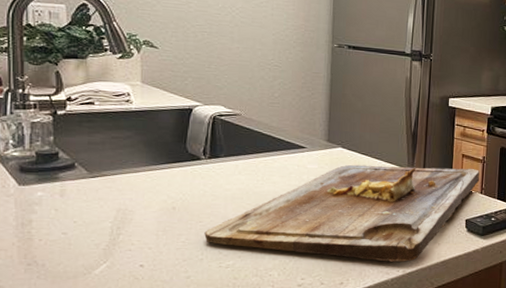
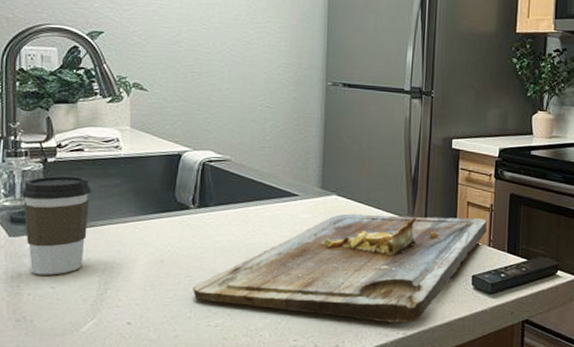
coffee cup: none [31,127,103,222] -> present [22,175,92,275]

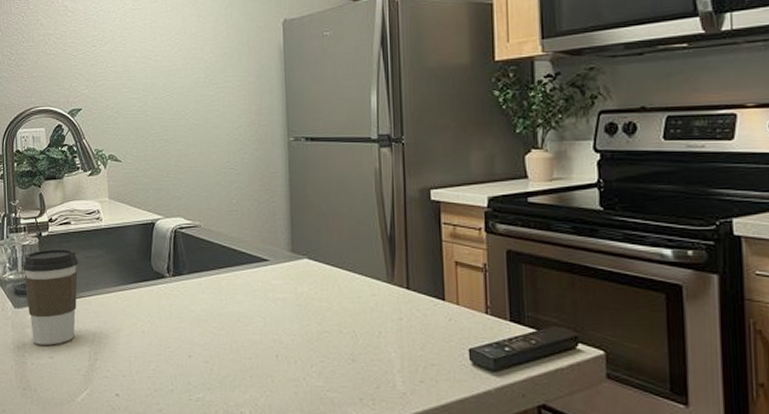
cutting board: present [193,213,488,323] -> none [173,278,483,404]

